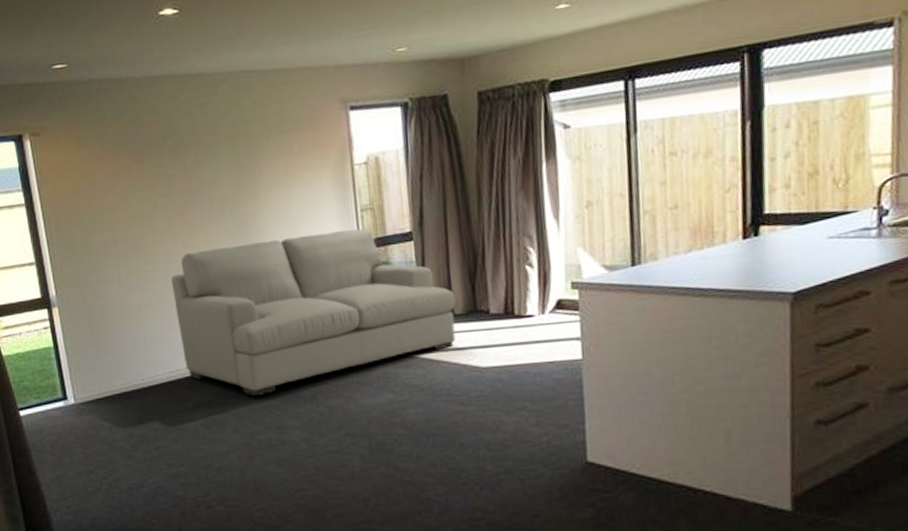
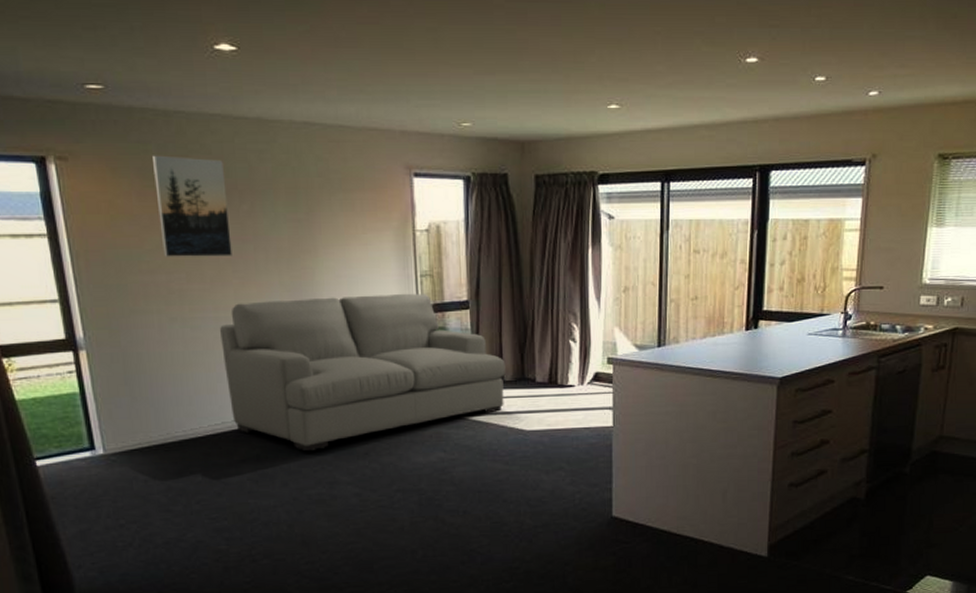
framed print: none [109,118,181,215] -> present [153,155,232,257]

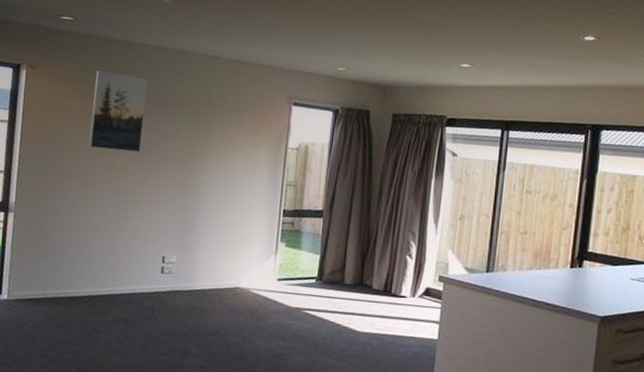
sofa: present [220,293,506,450] -> none [113,190,348,322]

